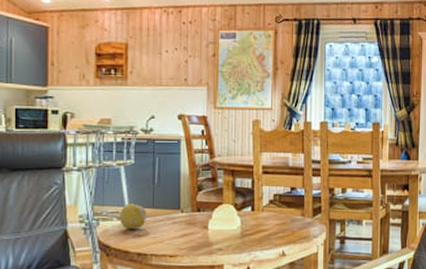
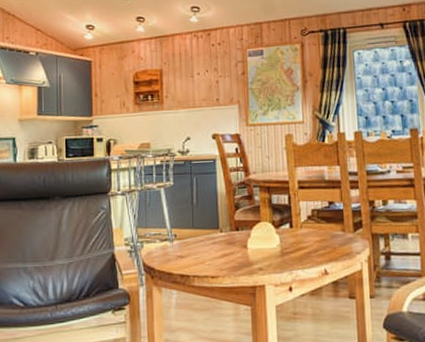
fruit: present [120,203,147,230] -> none [162,225,188,251]

